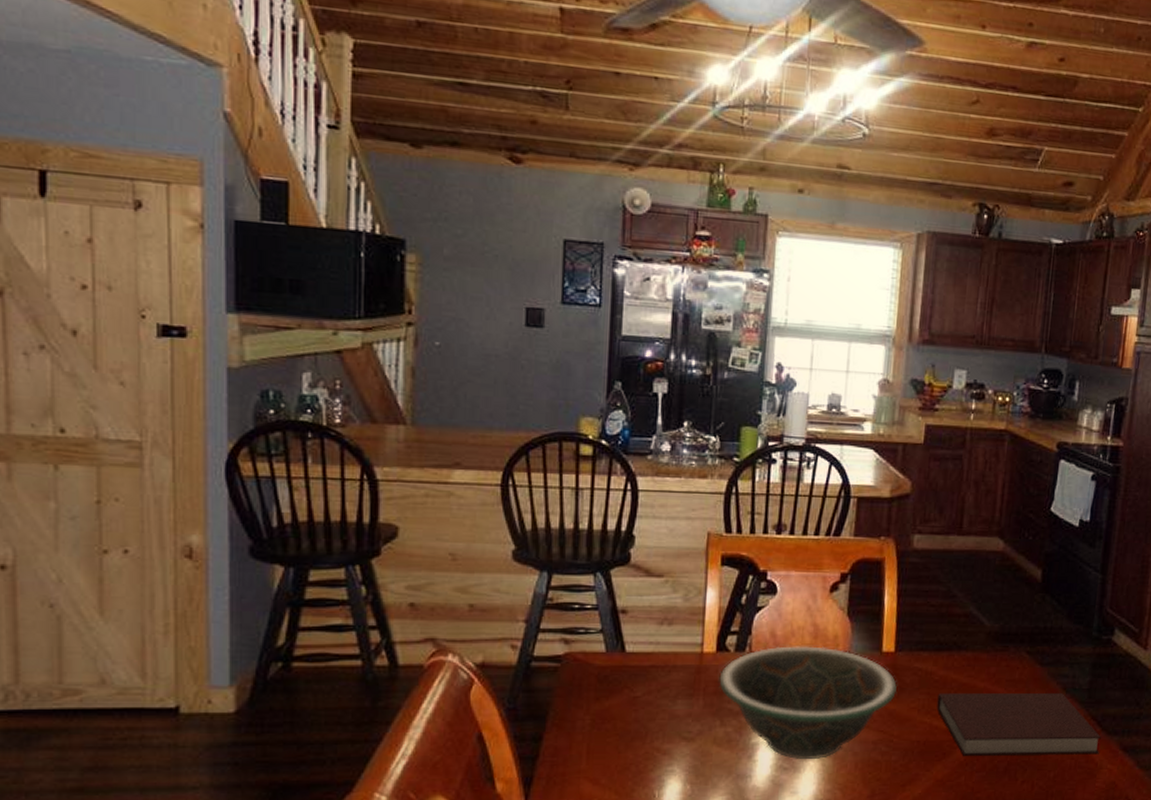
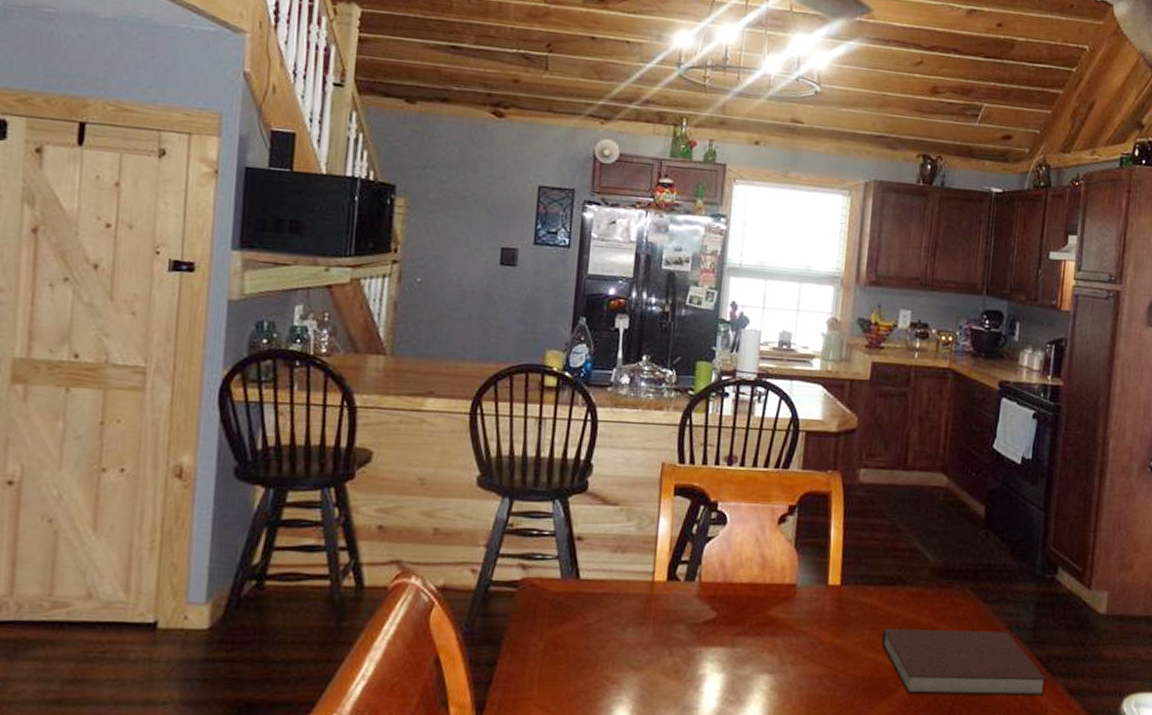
decorative bowl: present [719,646,897,760] -> none [668,577,843,694]

